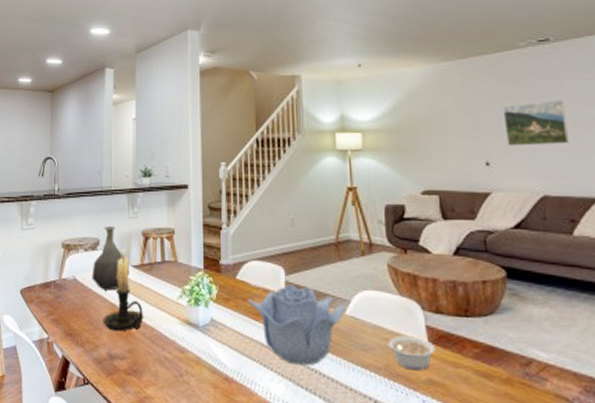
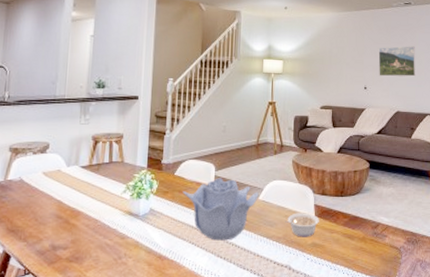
vase: present [91,226,122,291] -> none [39,132,72,189]
candle holder: present [103,247,144,332] -> none [48,150,89,225]

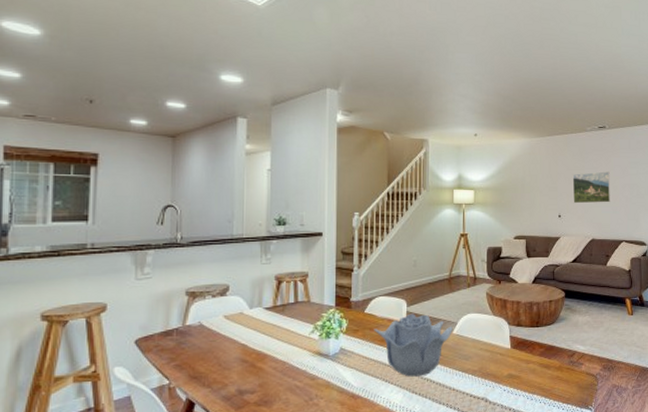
legume: present [285,213,319,237] -> none [480,345,515,370]

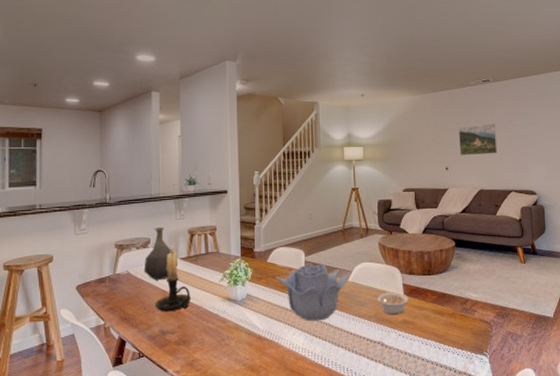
vase: none [220,273,254,333] -> present [144,227,171,280]
candle holder: none [232,291,276,369] -> present [155,244,191,312]
legume: none [480,345,515,370] -> present [375,292,408,315]

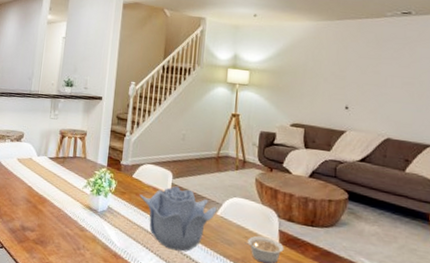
vase: present [144,227,171,280] -> none [14,123,42,176]
candle holder: present [155,244,191,312] -> none [20,142,54,209]
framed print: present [458,123,498,156] -> none [364,62,415,99]

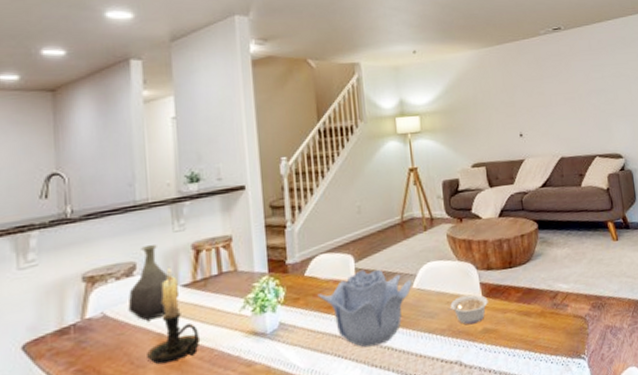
vase: none [14,123,42,176] -> present [127,245,168,321]
candle holder: none [20,142,54,209] -> present [147,266,201,365]

